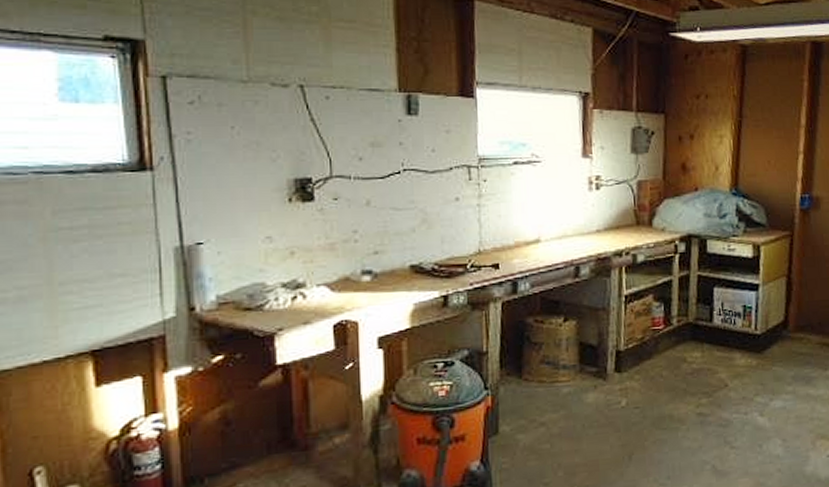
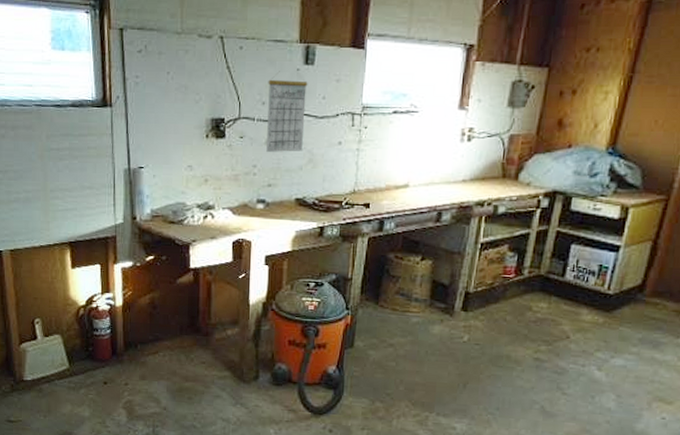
calendar: none [364,122,413,215] -> present [266,71,308,153]

